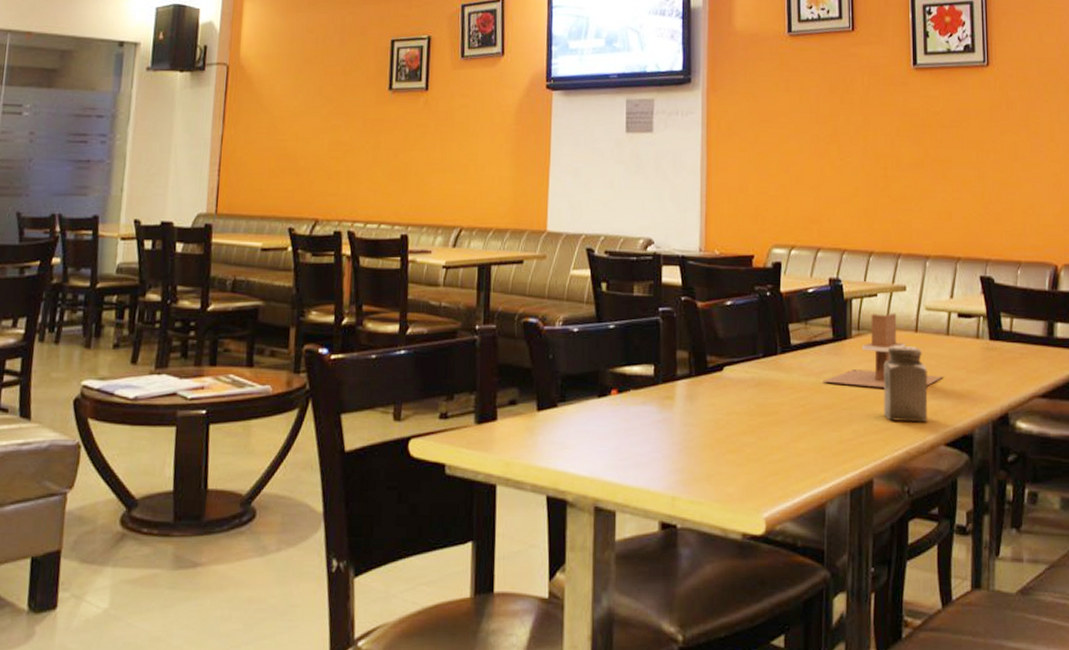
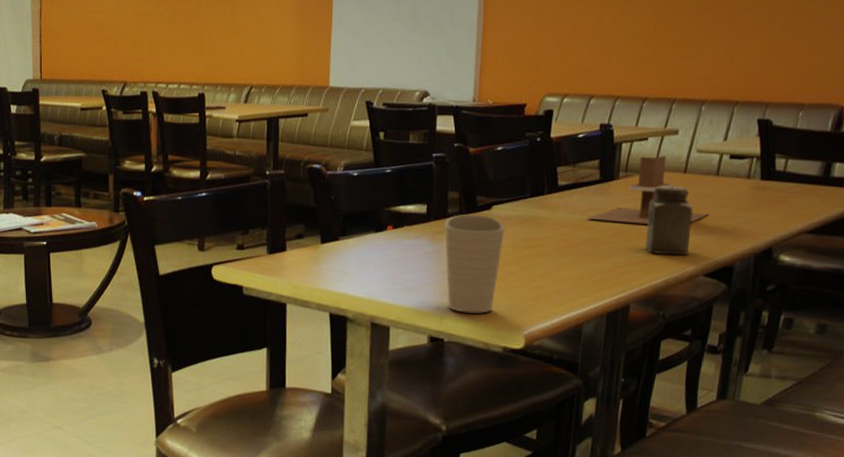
cup: none [674,375,738,494] -> present [445,213,505,314]

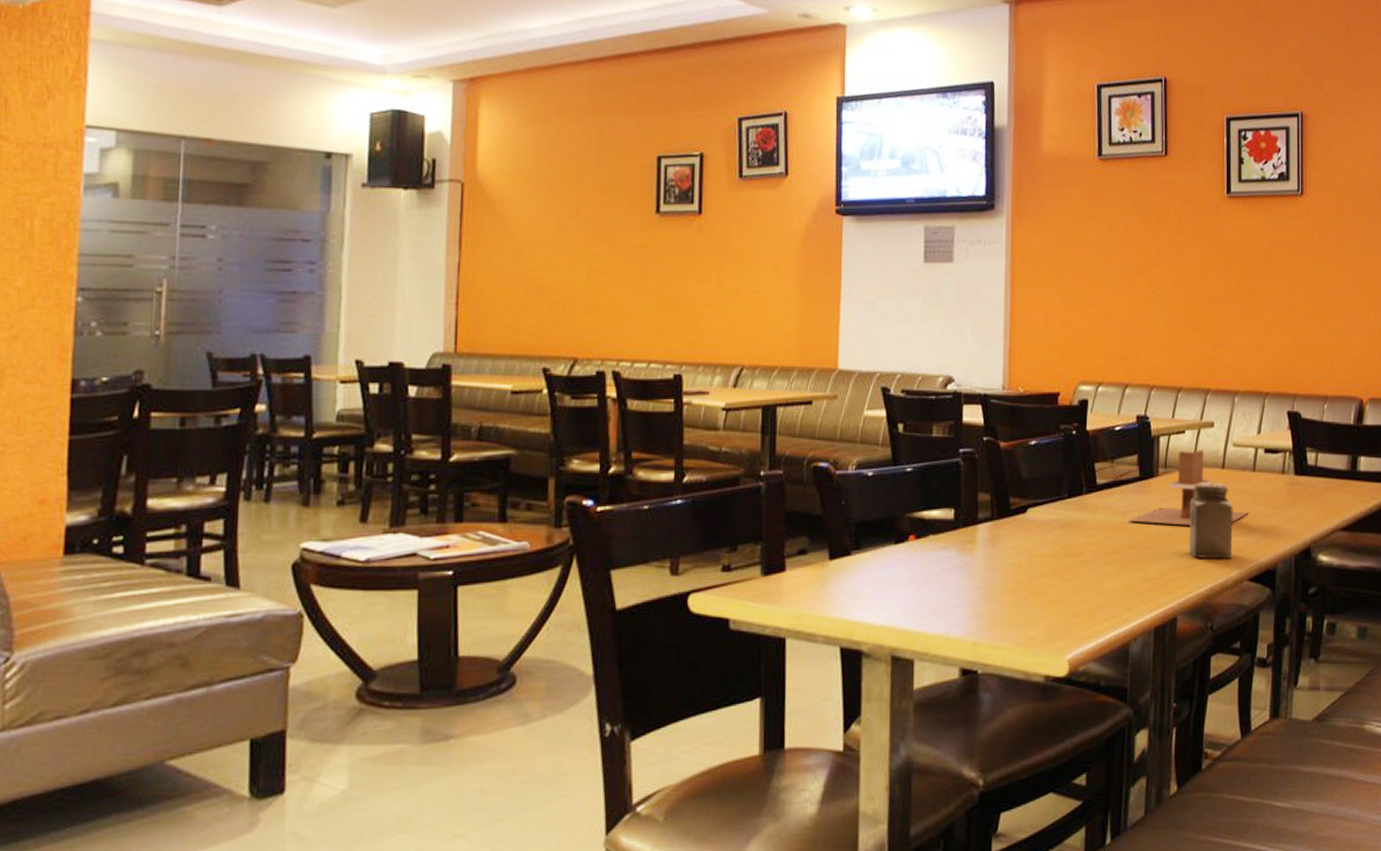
cup: present [445,213,505,314] -> none [975,518,1042,638]

